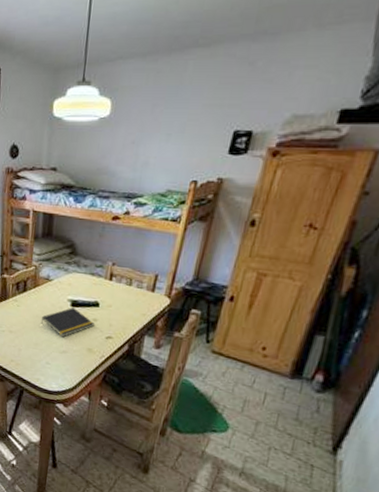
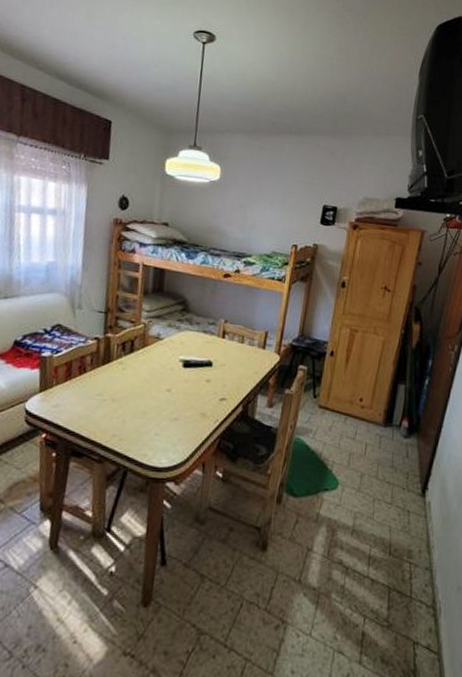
notepad: present [40,307,95,338] -> none [149,367,208,403]

